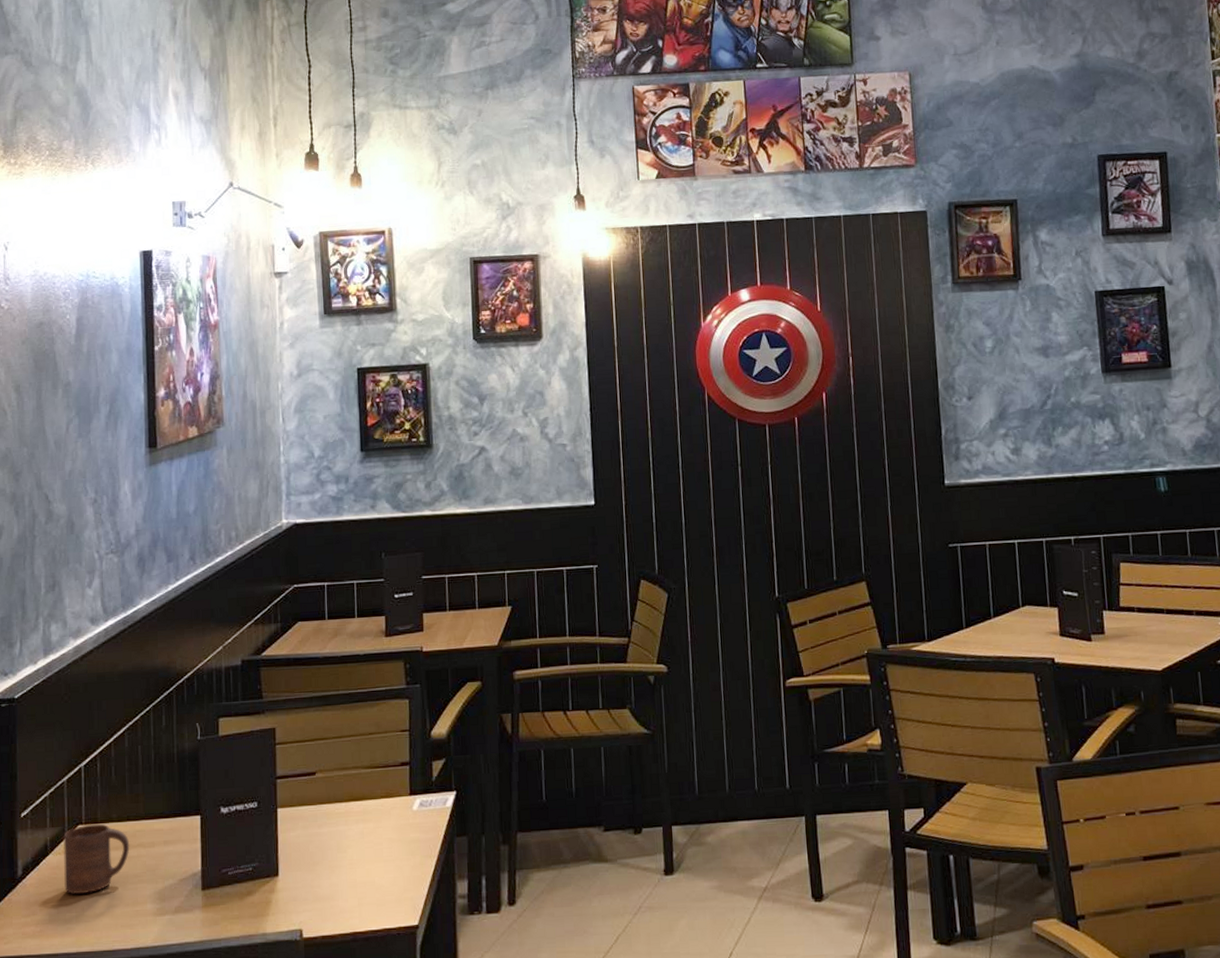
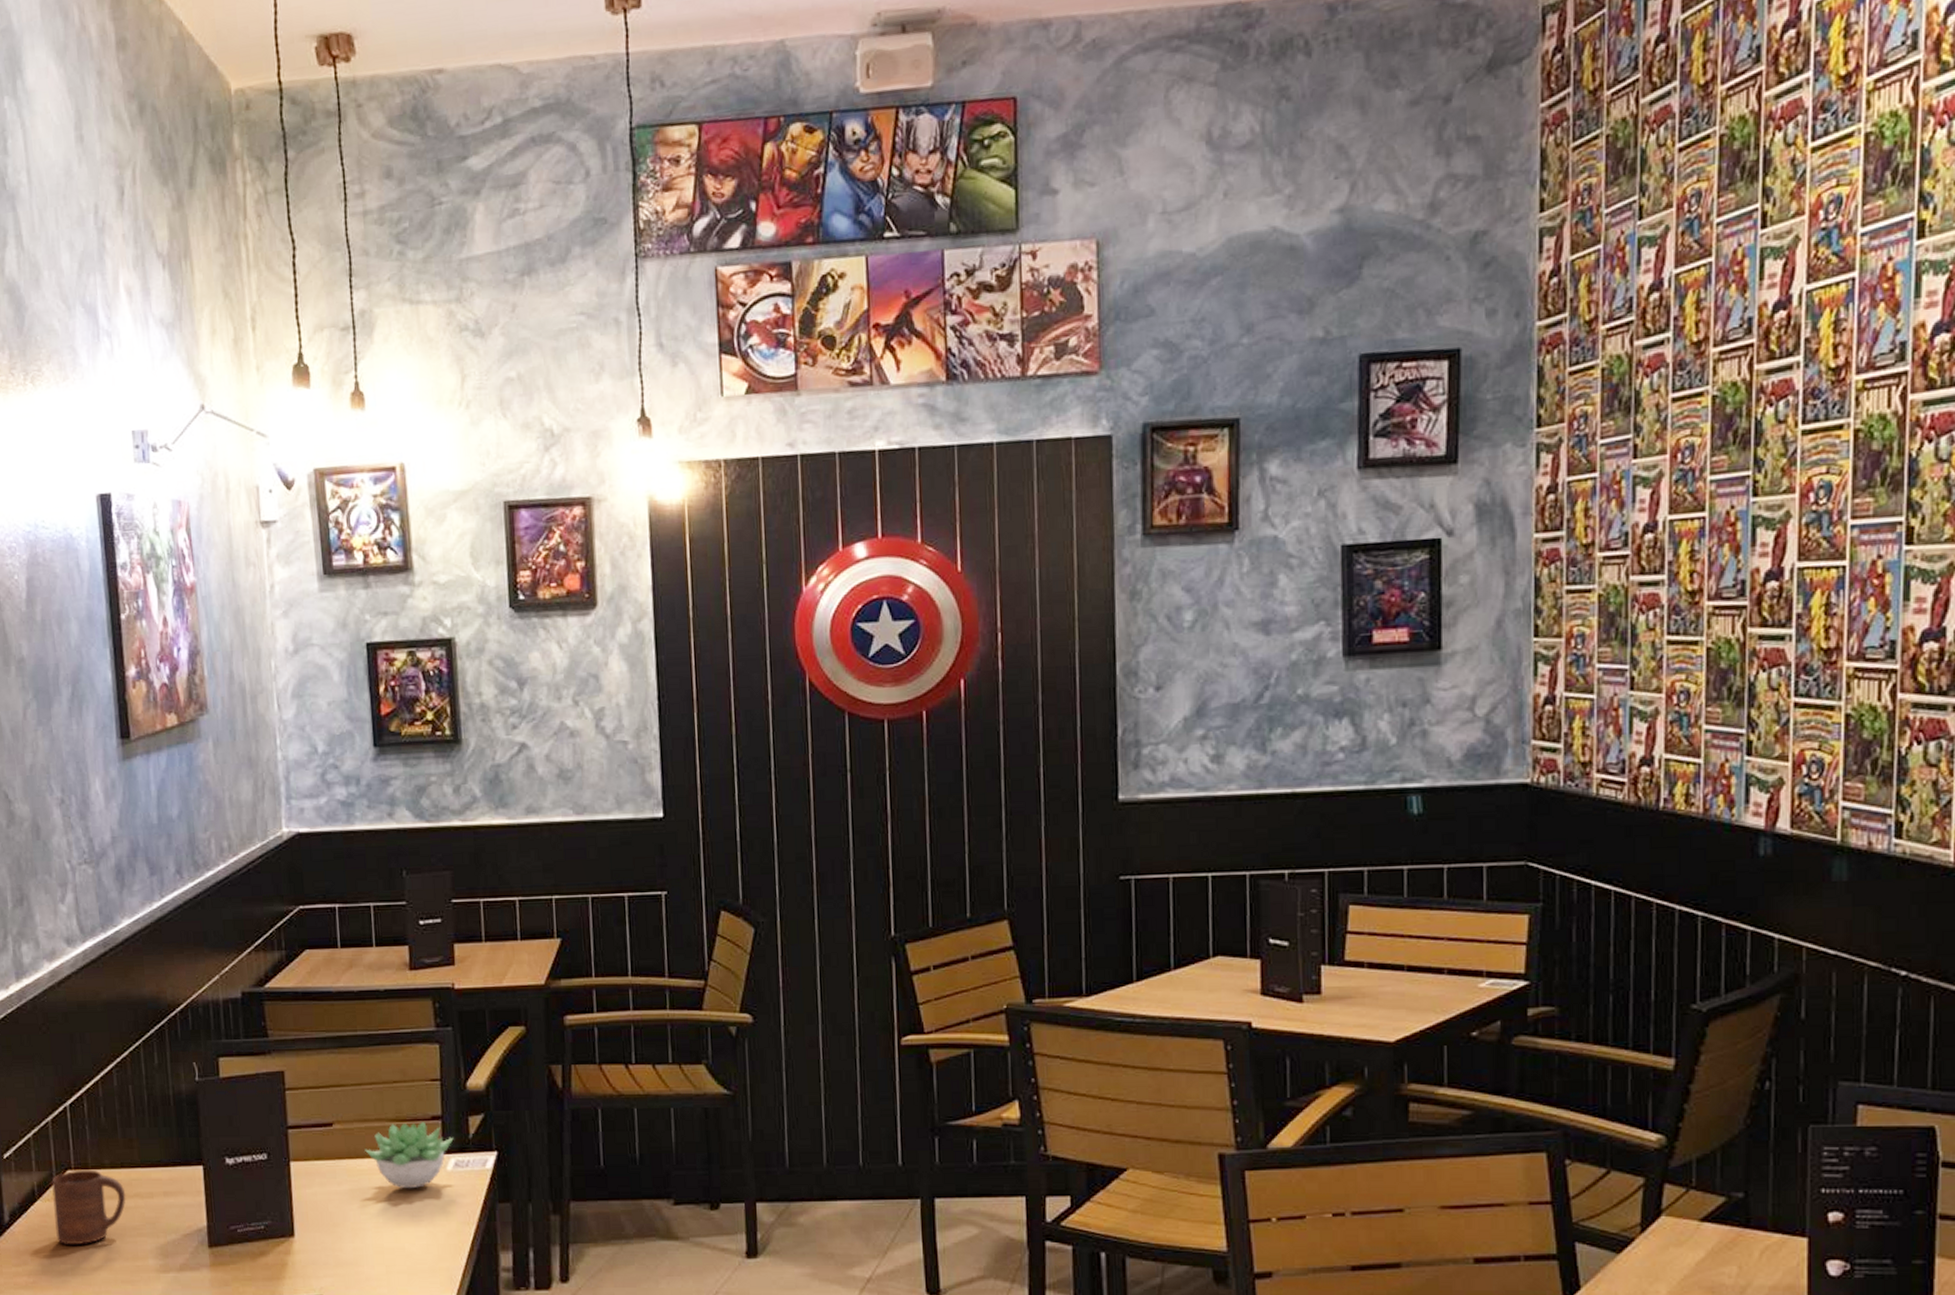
succulent plant: none [343,768,419,829] -> present [365,1122,454,1189]

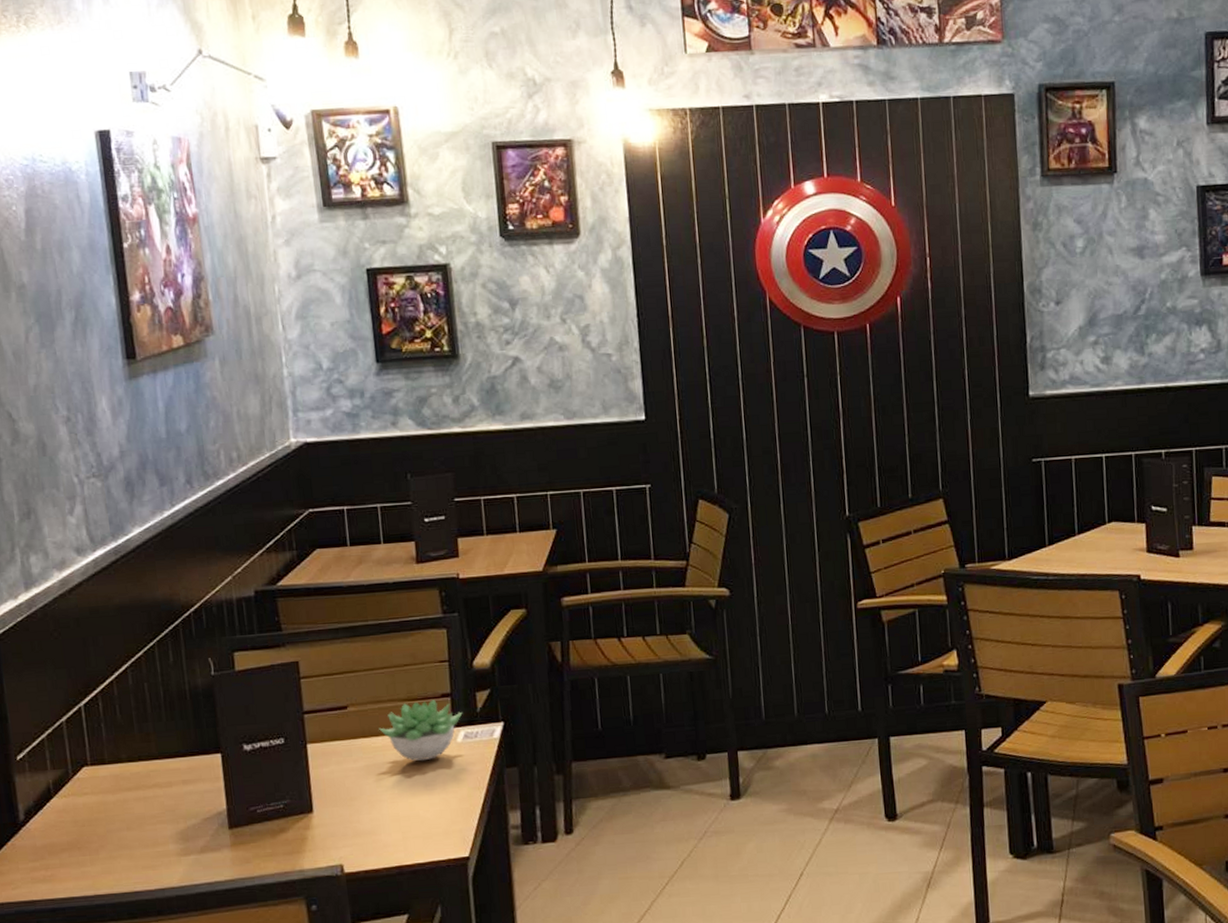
cup: present [52,1169,126,1246] -> none [67,764,145,837]

